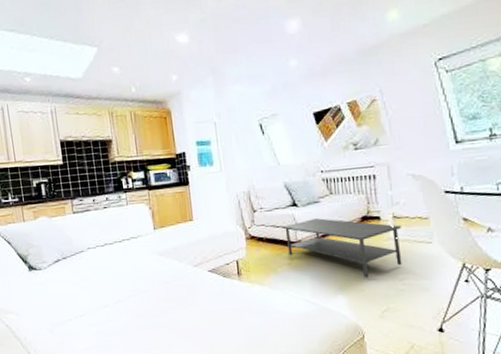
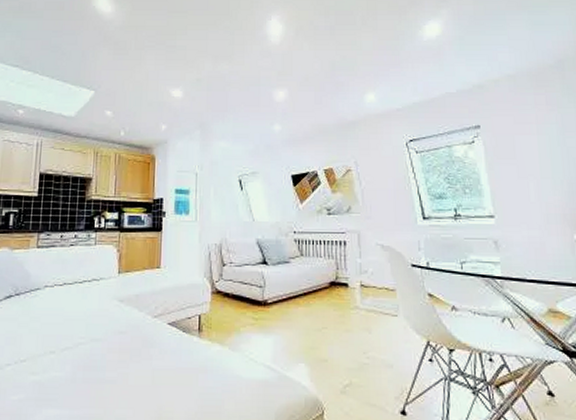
coffee table: present [282,218,402,278] -> none [250,279,368,347]

